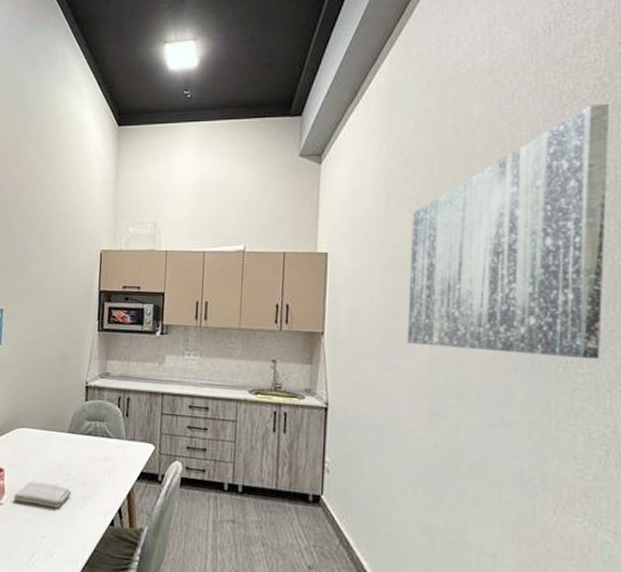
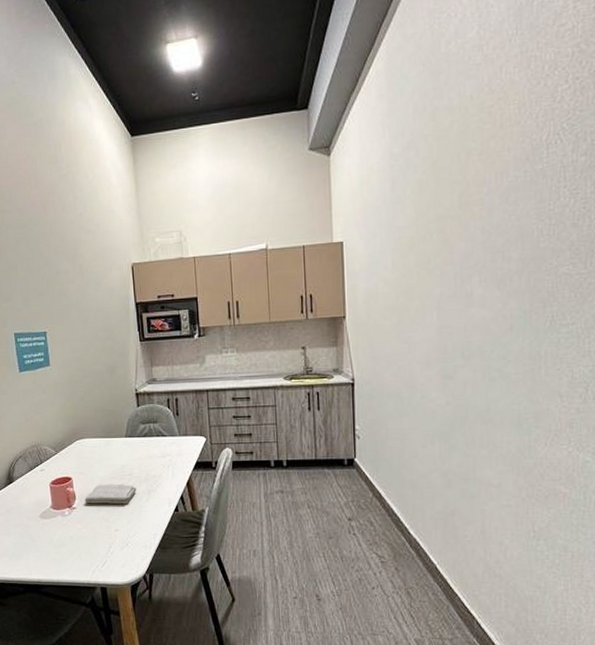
wall art: present [407,103,610,360] -> none [416,70,587,317]

